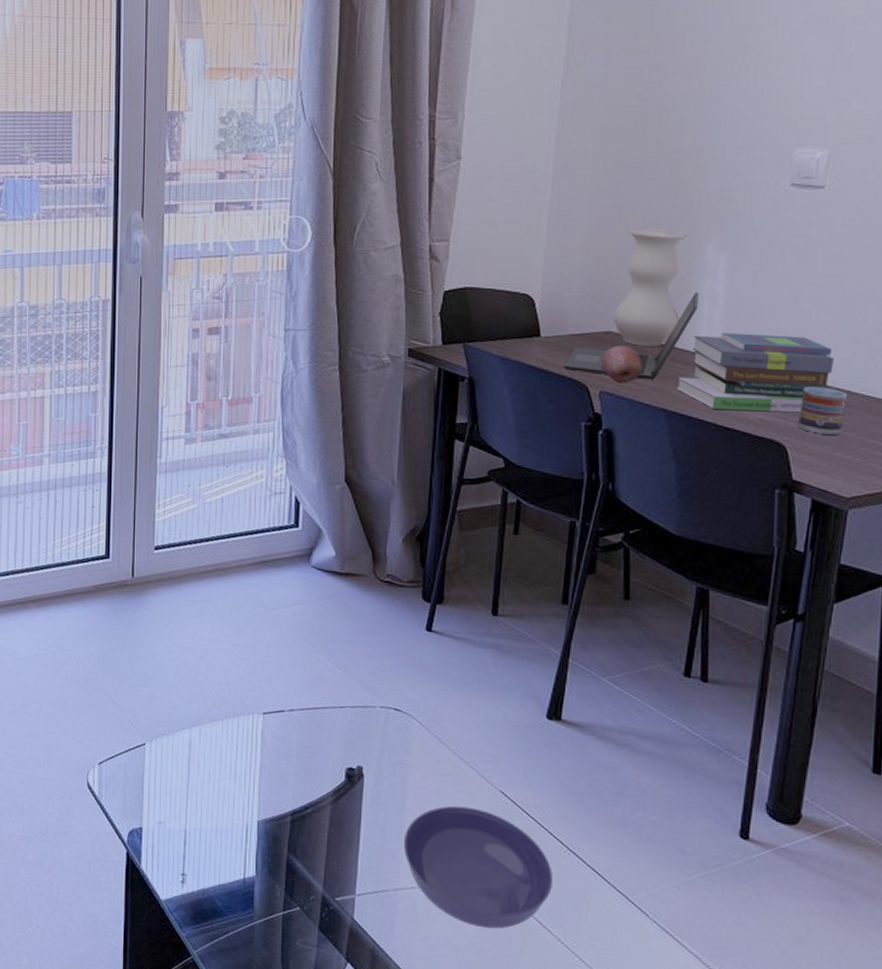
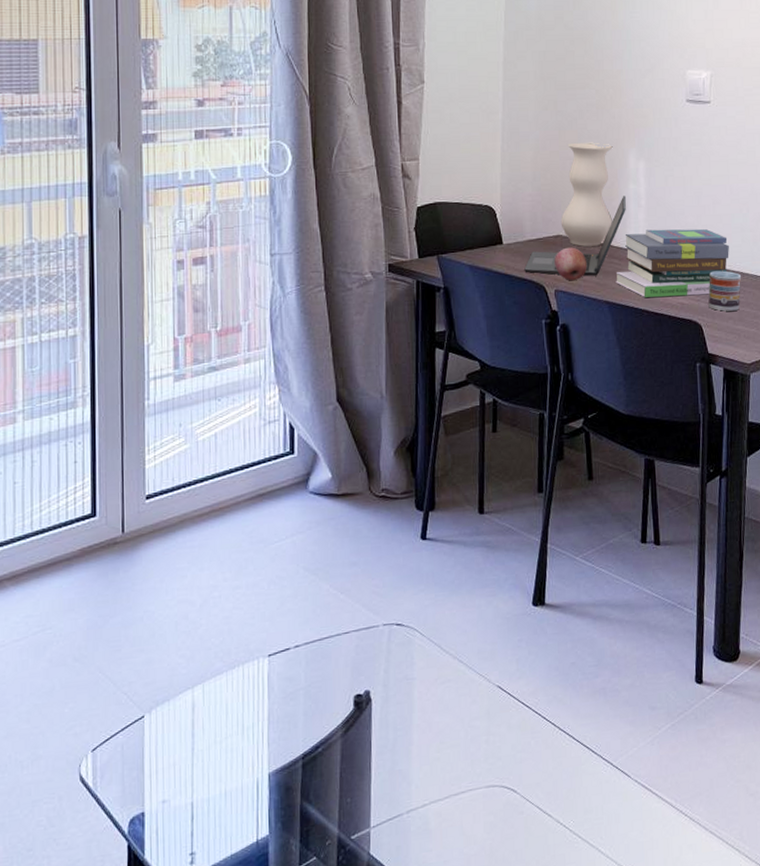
bowl: present [403,805,553,929] -> none [413,708,549,830]

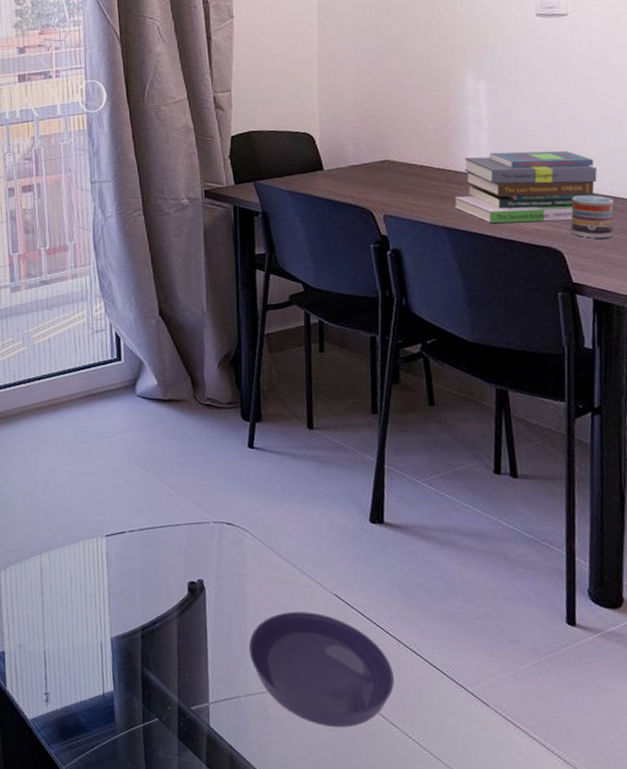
bowl: none [413,708,549,830] -> present [248,611,394,728]
laptop: present [524,196,627,276] -> none [348,118,465,201]
fruit: present [554,247,588,281] -> none [382,172,421,206]
vase: present [560,142,613,247] -> none [387,65,449,172]

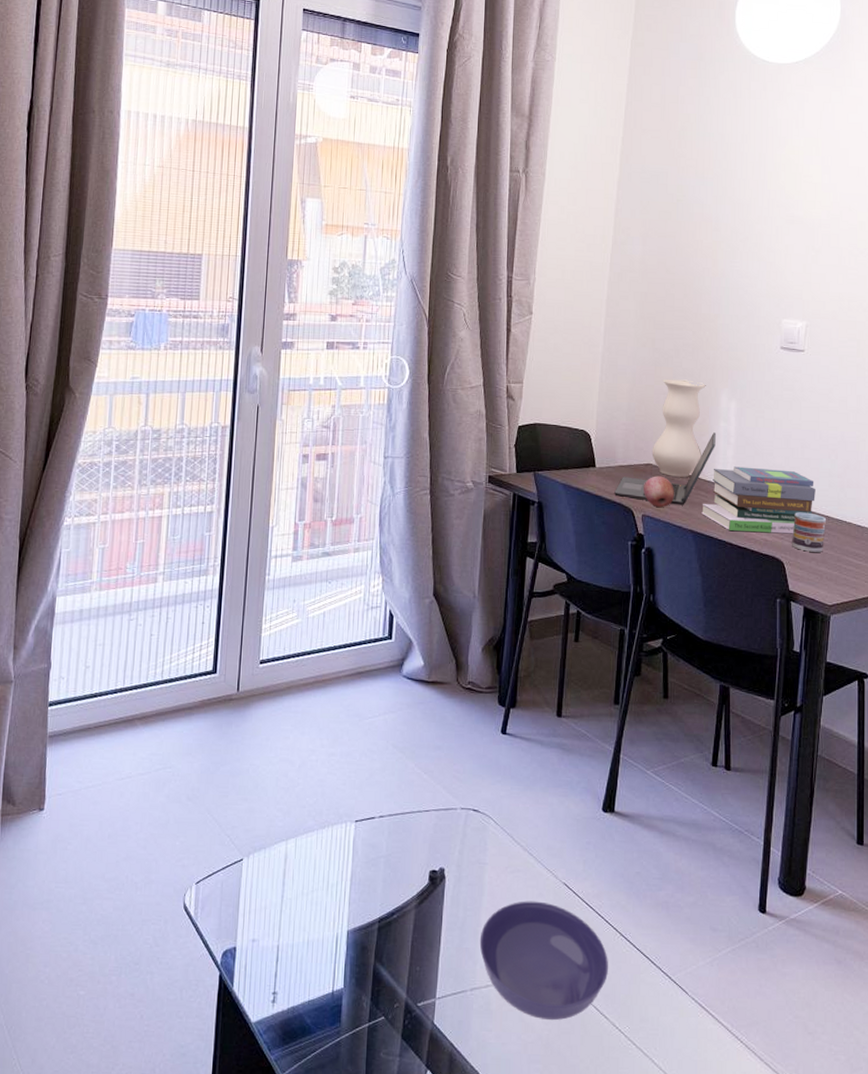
laptop: none [348,118,465,201] -> present [614,432,717,506]
fruit: none [382,172,421,206] -> present [644,476,675,508]
vase: none [387,65,449,172] -> present [651,379,706,478]

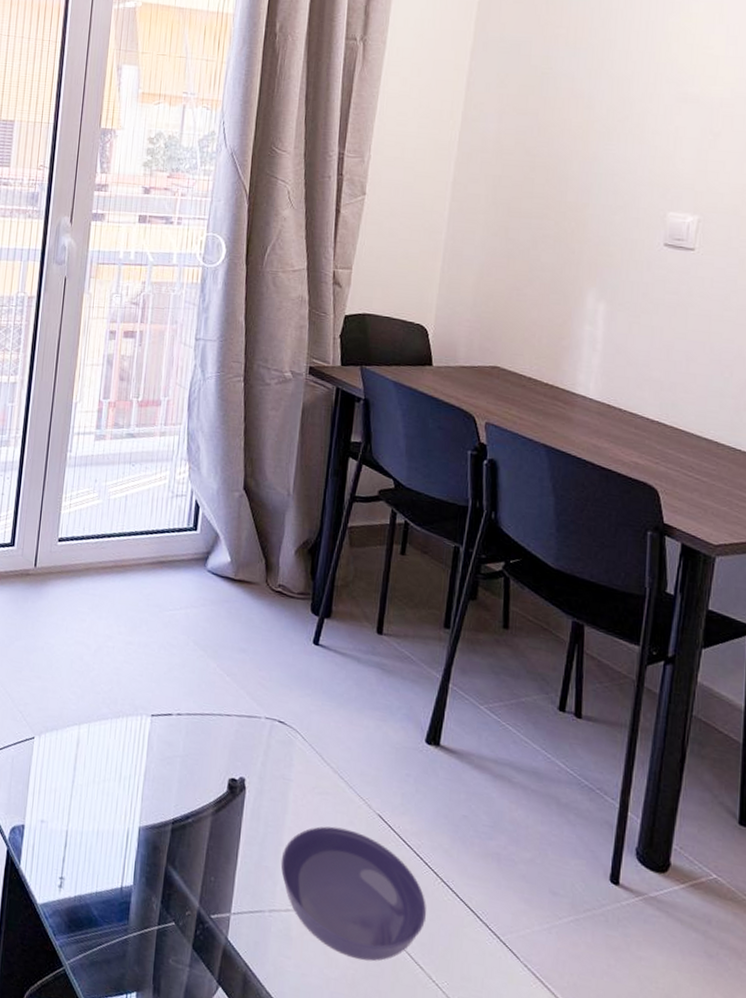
laptop: present [614,432,717,506] -> none [453,336,580,416]
fruit: present [644,476,675,508] -> none [488,380,526,417]
vase: present [651,379,706,478] -> none [499,273,569,386]
books: present [701,466,816,534] -> none [557,376,702,459]
cup: present [792,512,827,552] -> none [669,434,716,483]

